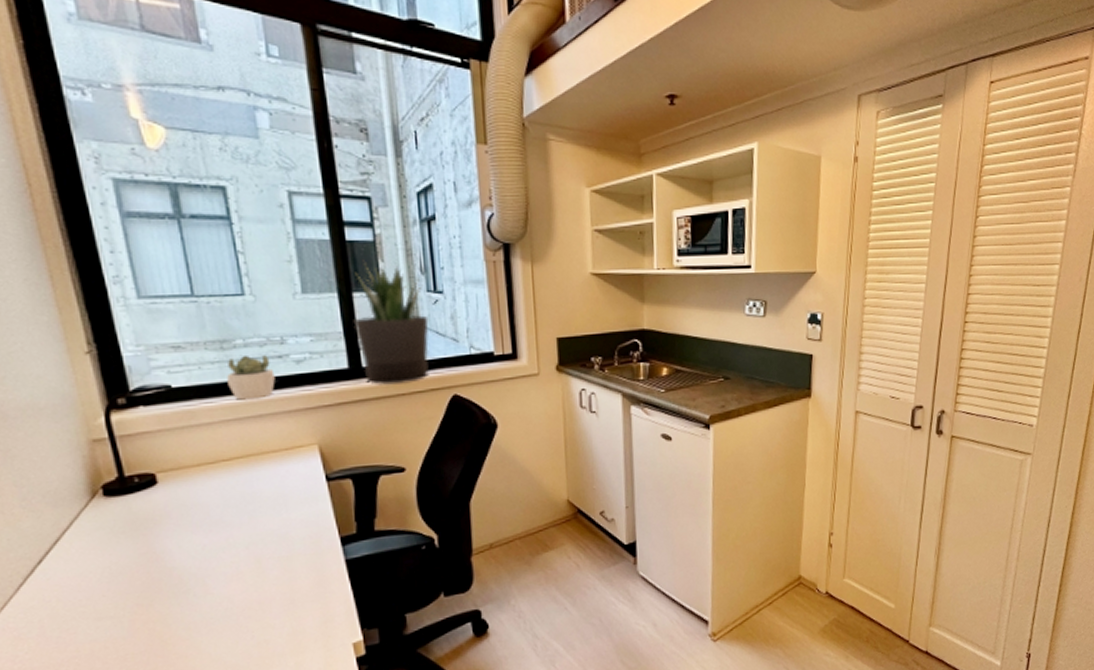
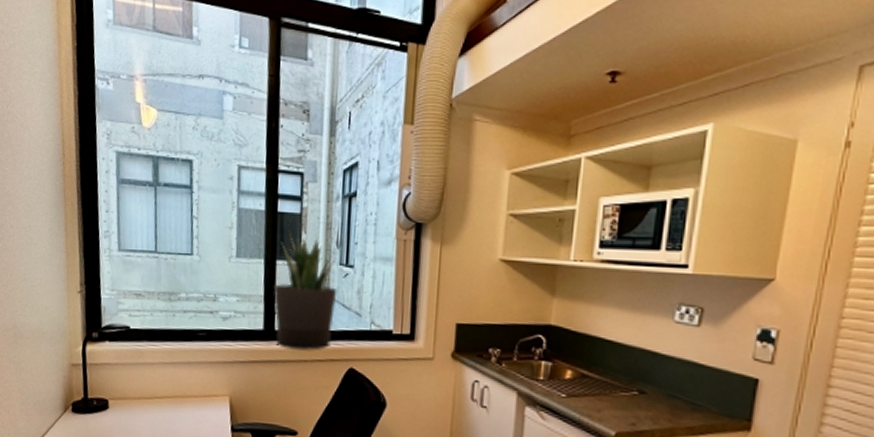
succulent plant: present [227,354,275,402] -> none [169,307,205,348]

